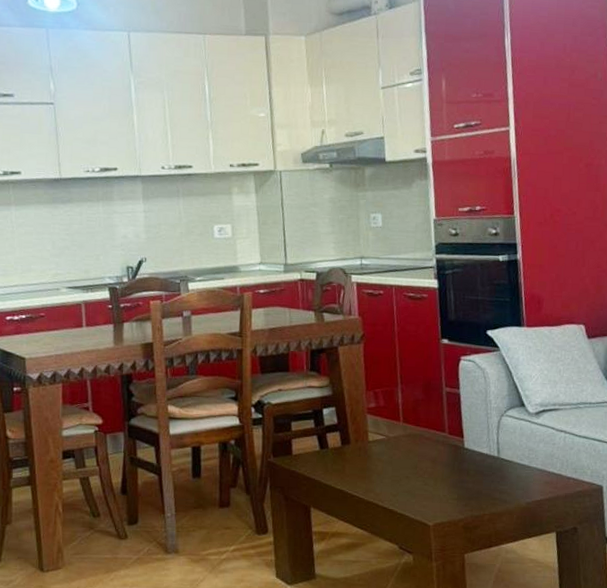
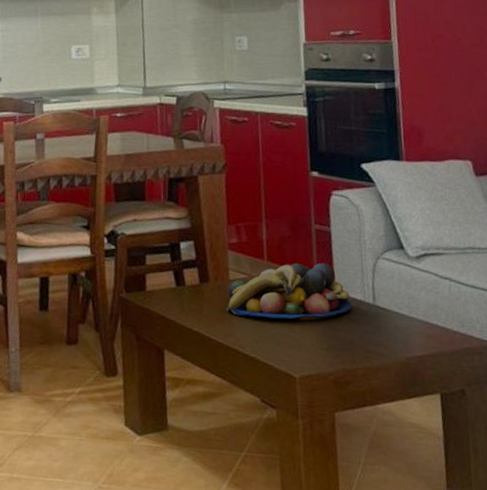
fruit bowl: none [366,422,479,474] -> present [226,262,352,319]

